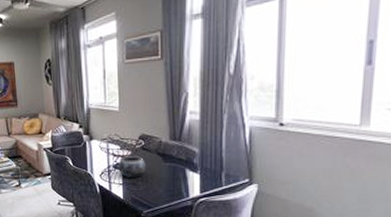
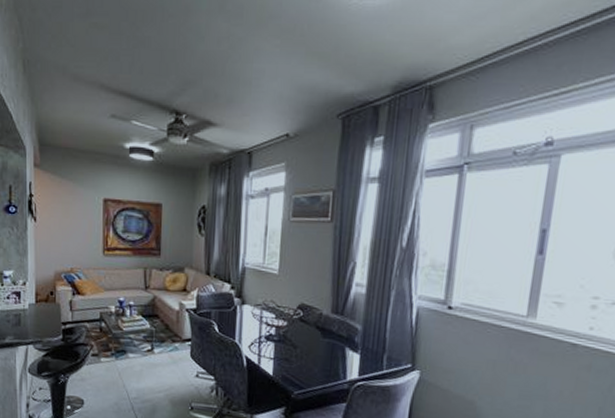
decorative bowl: present [117,156,146,177] -> none [269,327,302,353]

